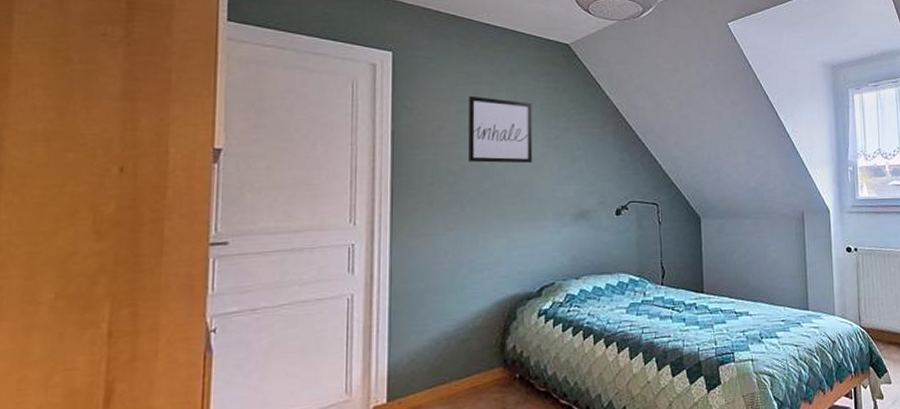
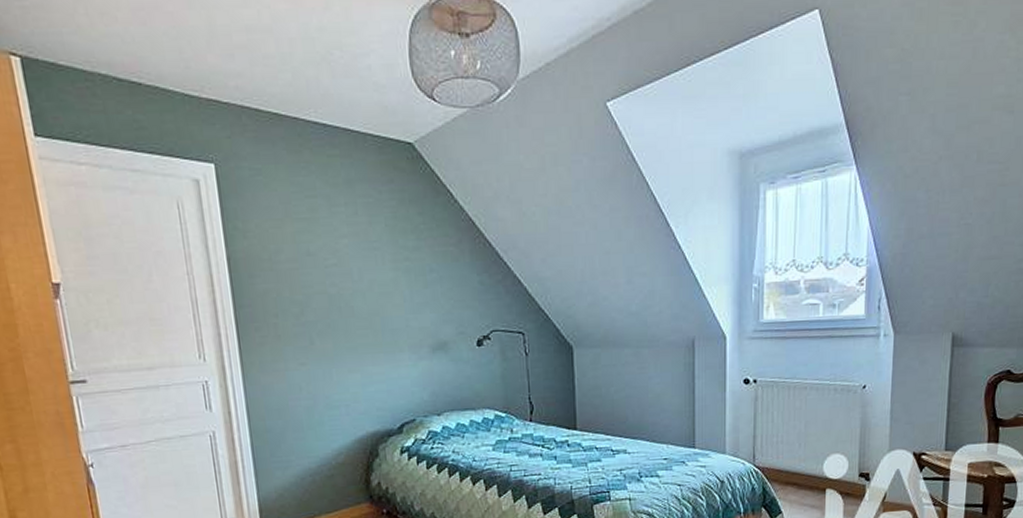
wall art: present [469,95,533,164] -> none [304,212,382,291]

